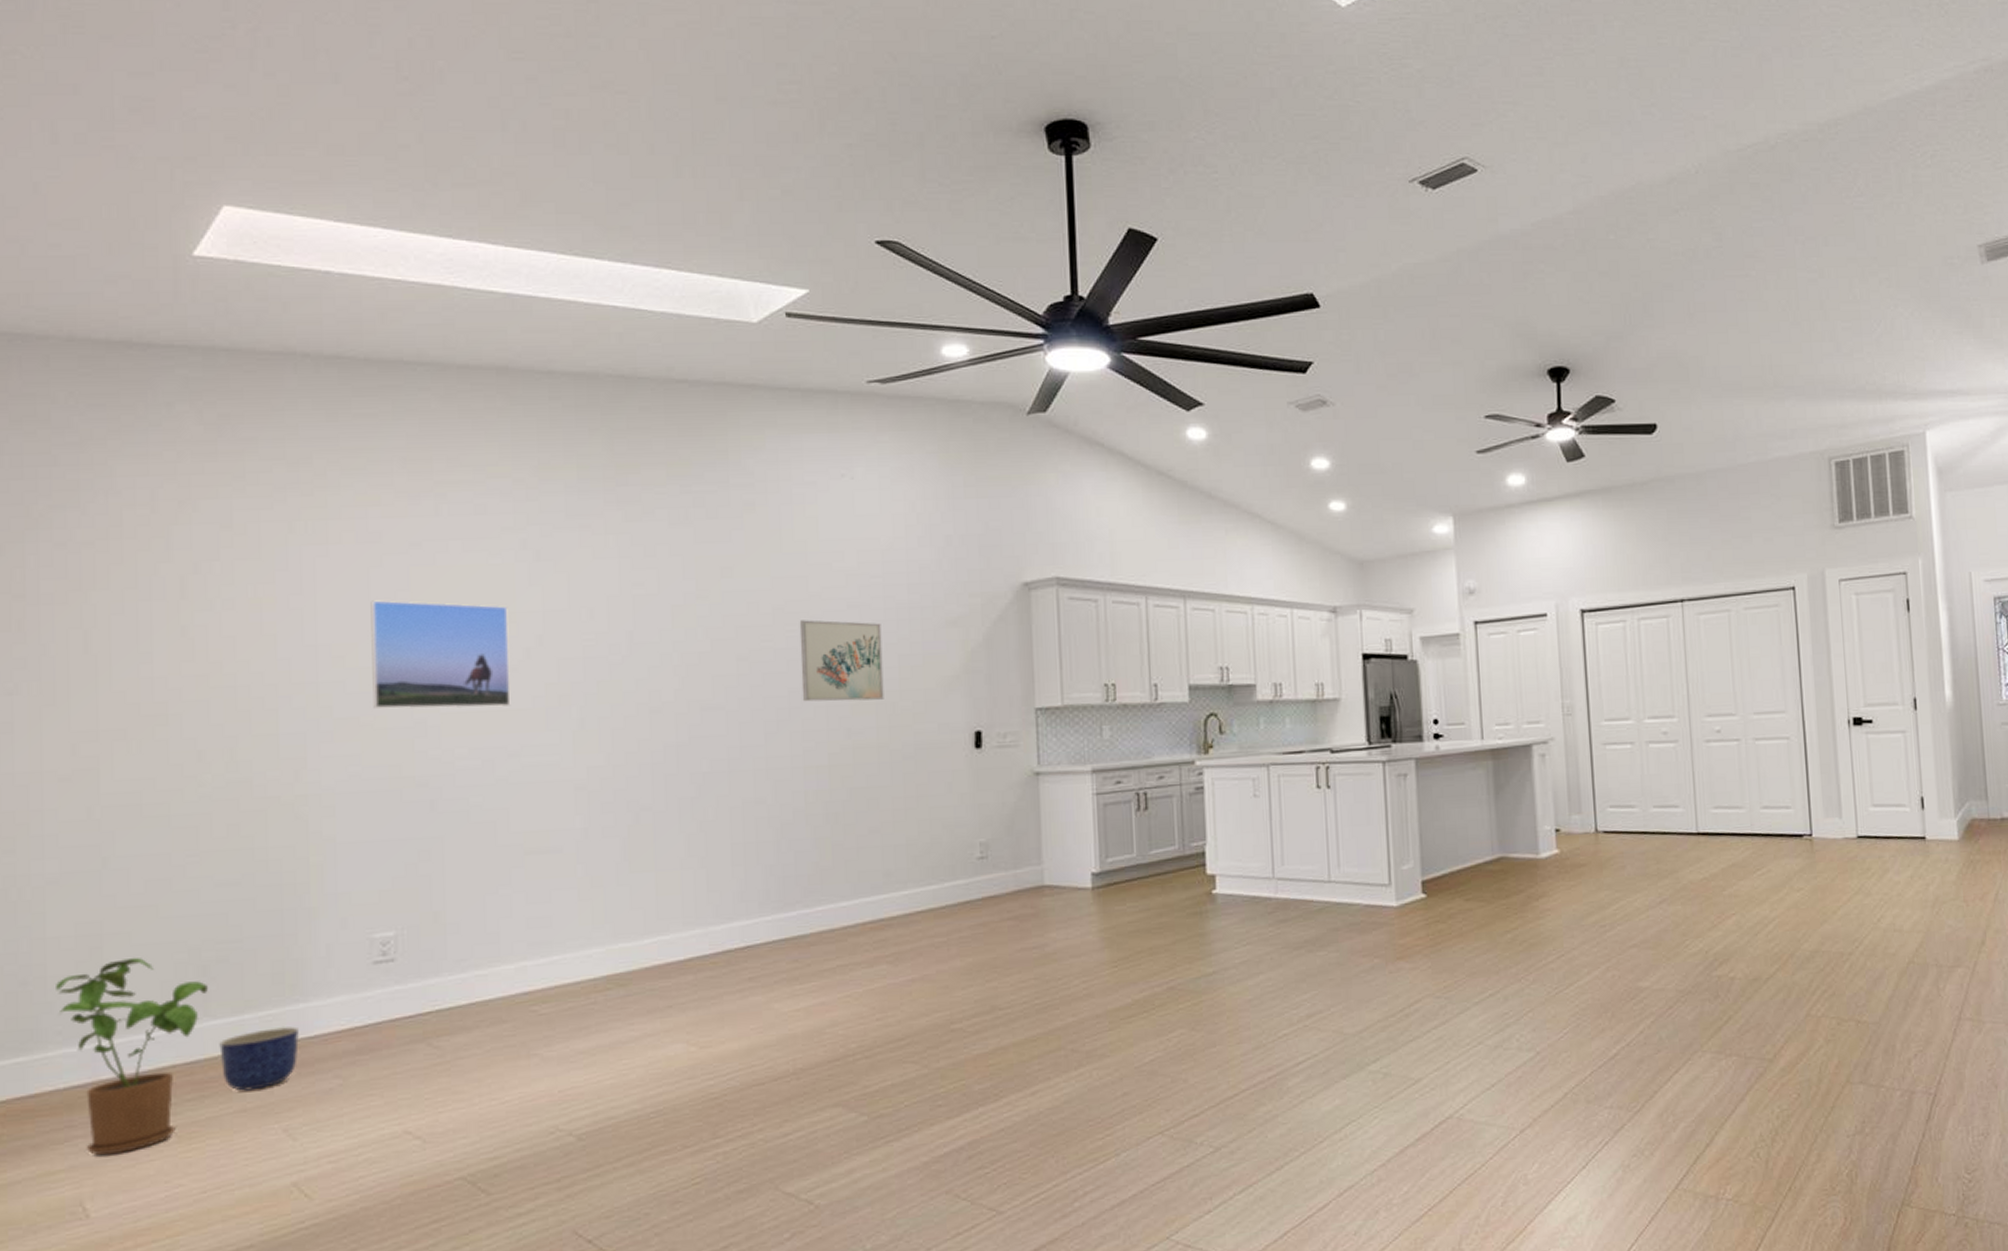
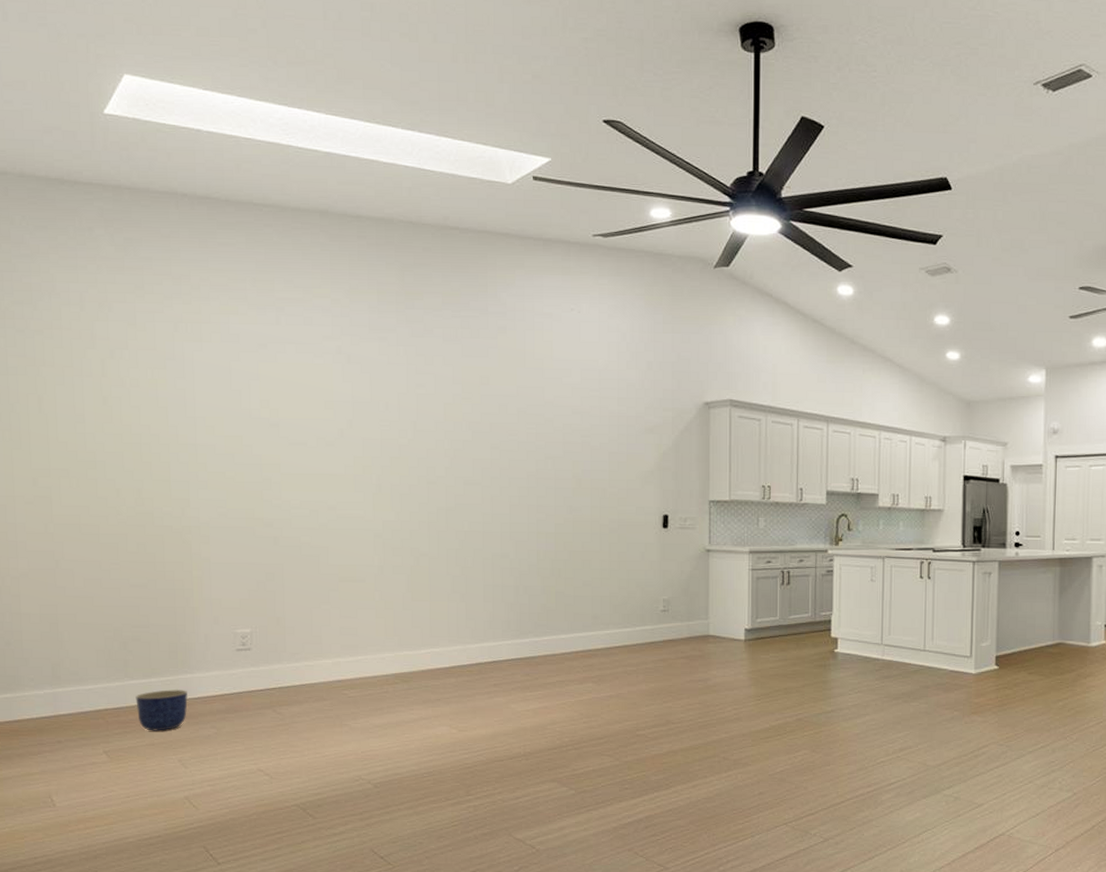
house plant: present [56,957,208,1156] -> none [29,632,127,766]
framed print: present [370,600,511,709] -> none [232,386,330,472]
wall art: present [799,620,884,702] -> none [537,421,597,486]

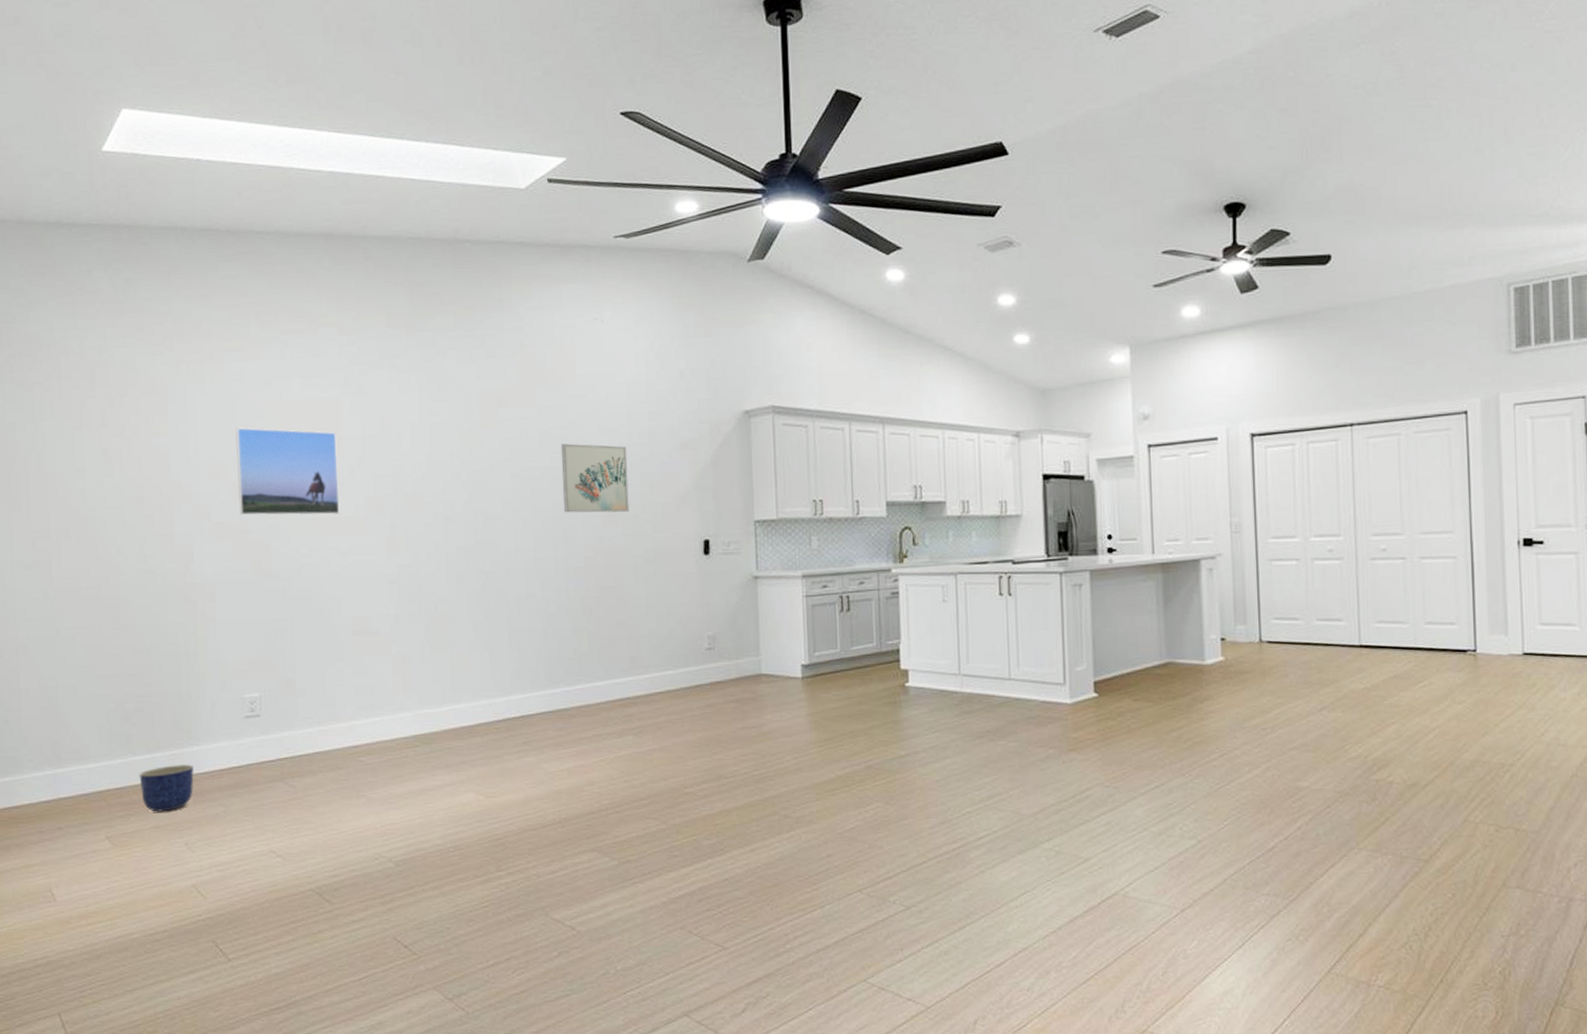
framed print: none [232,386,330,472] -> present [236,427,340,516]
wall art: none [537,421,597,486] -> present [560,443,629,513]

